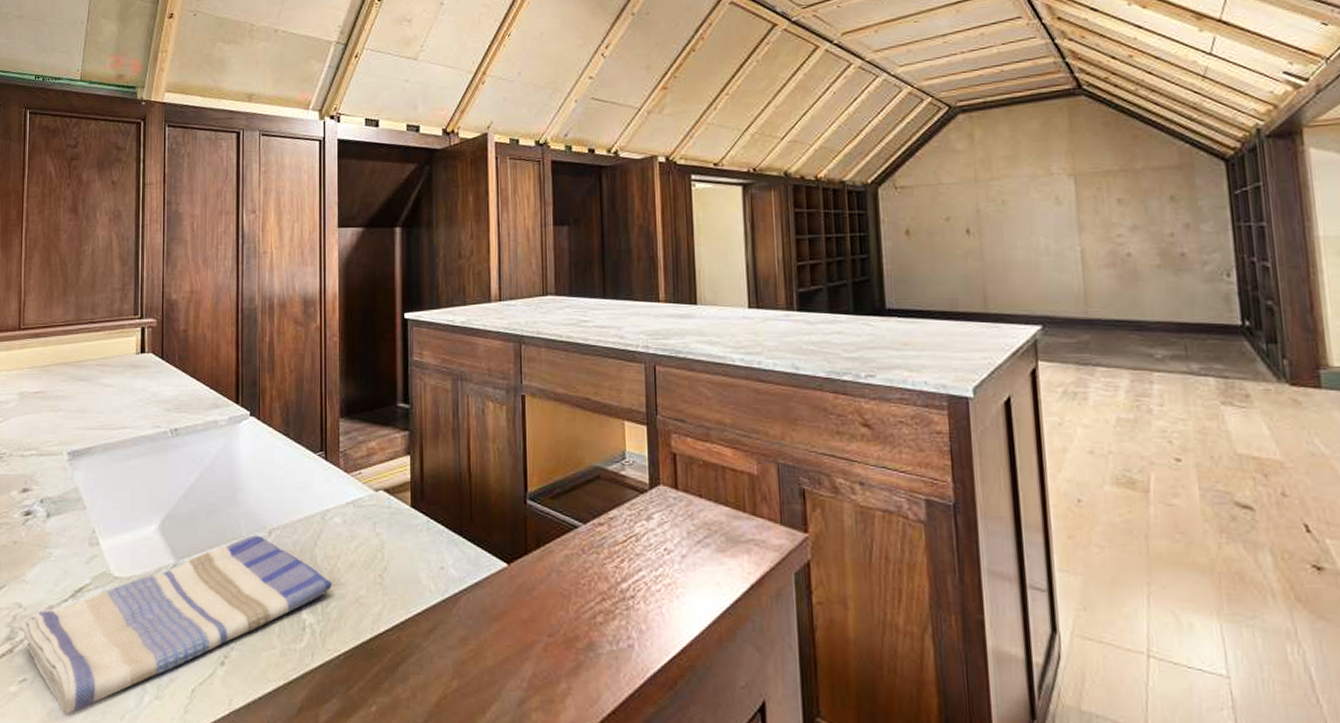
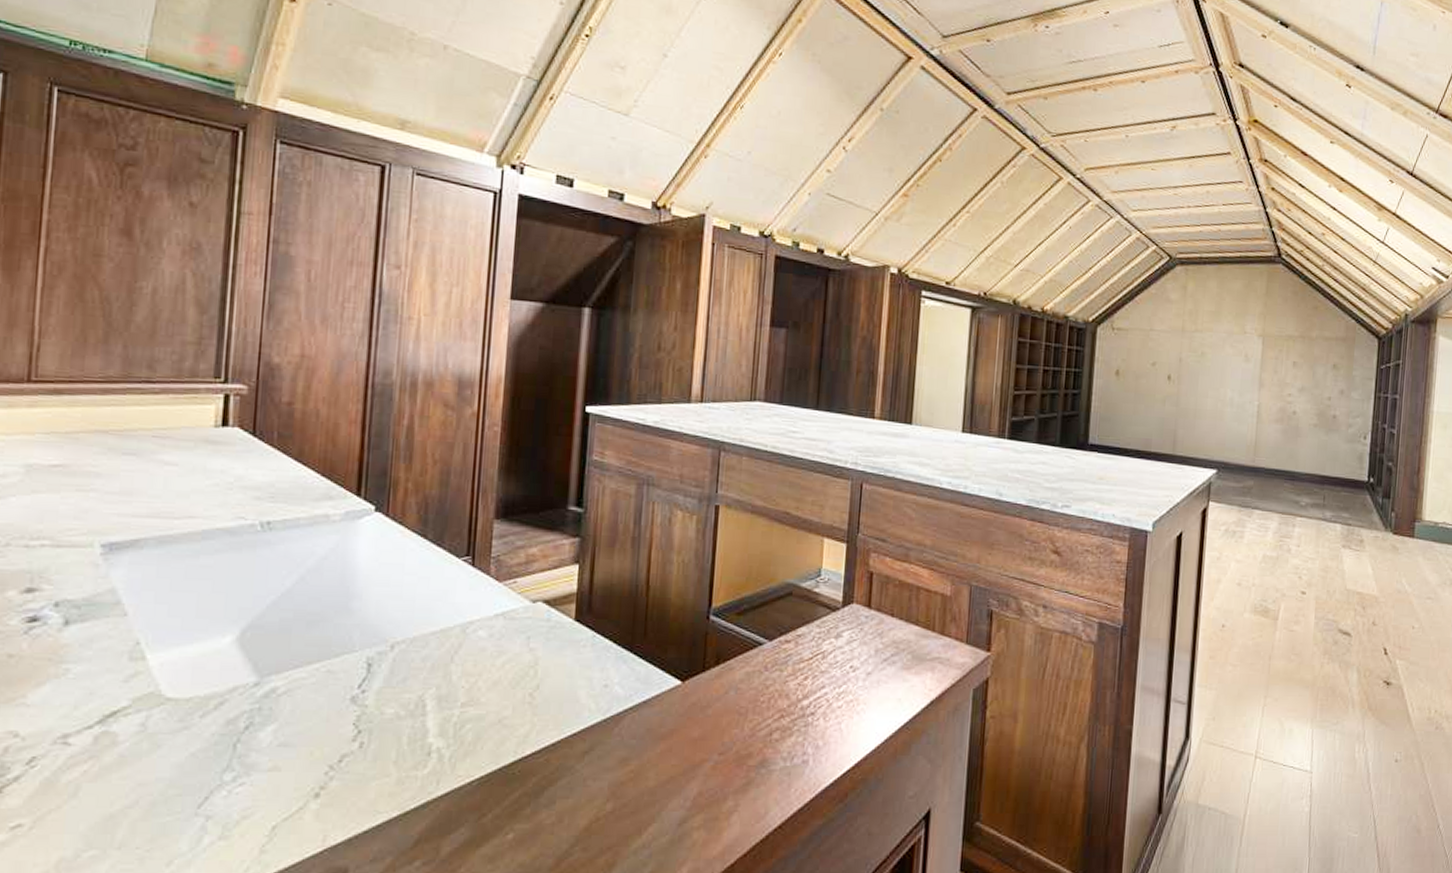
dish towel: present [19,535,333,714] -> none [13,649,470,864]

